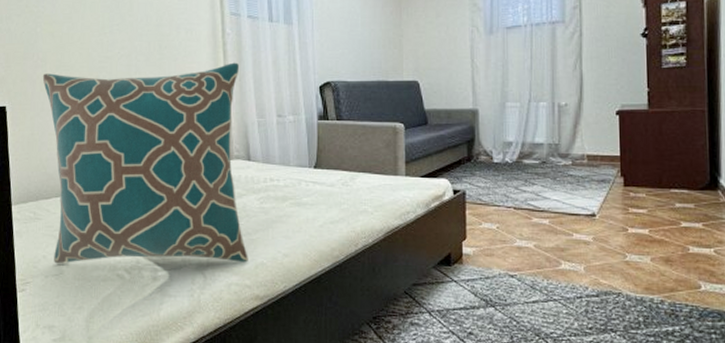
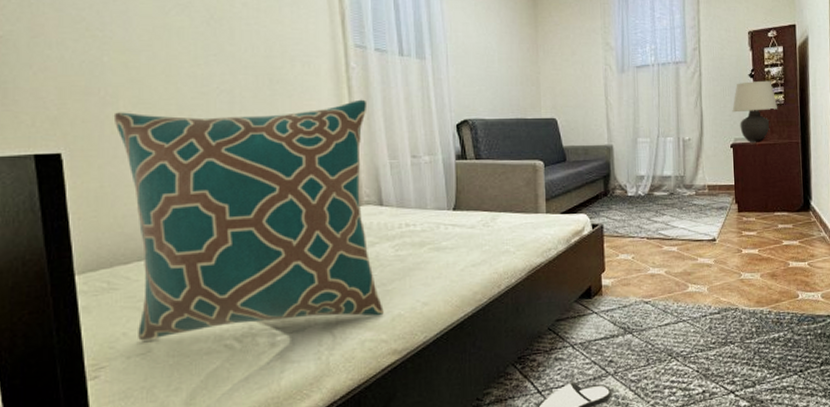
table lamp: none [619,40,678,109] -> present [732,80,778,142]

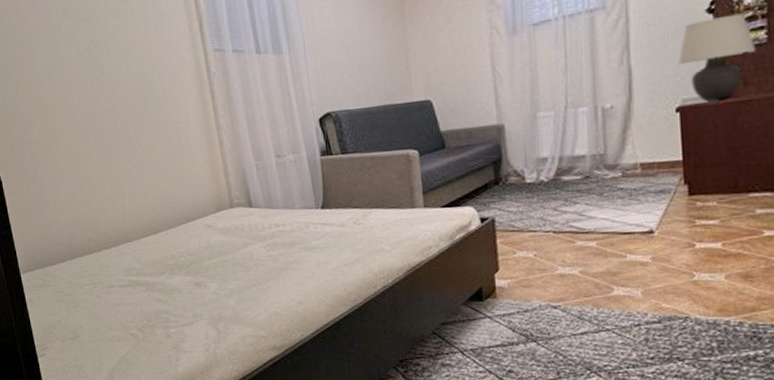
pillow: present [113,99,384,341] -> none [31,103,261,328]

